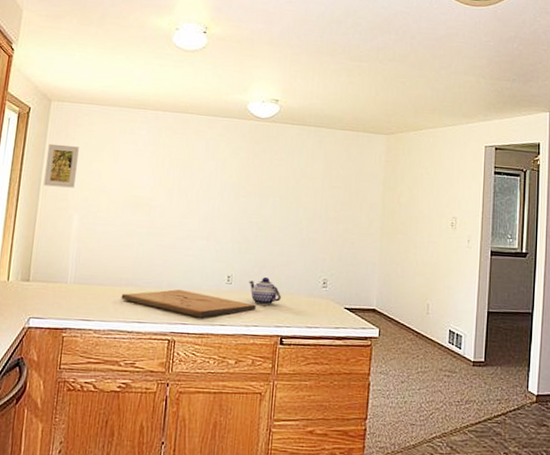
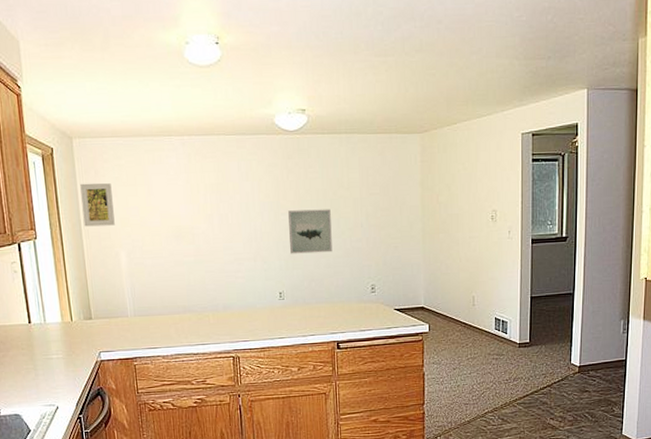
cutting board: present [121,289,256,318] -> none [181,310,310,334]
wall art: none [245,194,291,241] -> present [288,209,333,254]
teapot: present [249,278,282,305] -> none [300,290,334,316]

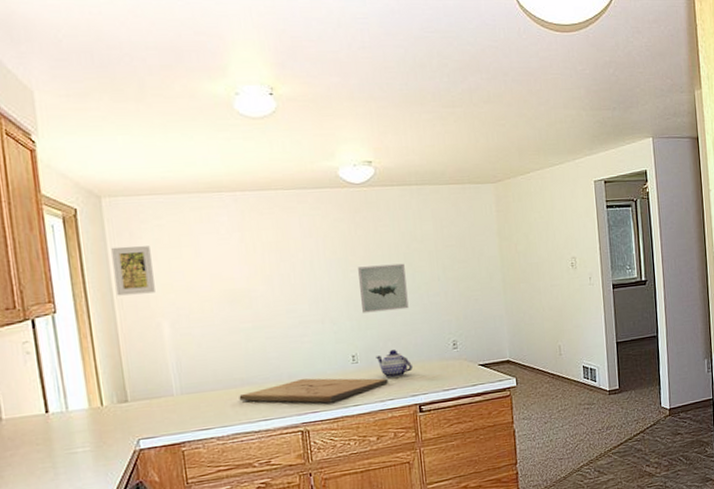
cutting board: none [181,310,310,334] -> present [239,378,388,403]
teapot: none [300,290,334,316] -> present [376,350,414,378]

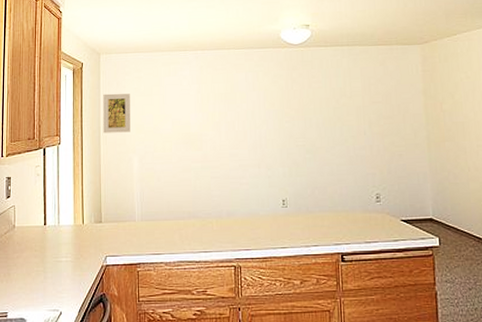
cutting board: present [239,378,388,403] -> none [186,217,314,242]
wall art: present [358,263,409,313] -> none [292,117,336,161]
teapot: present [376,350,414,378] -> none [303,198,338,225]

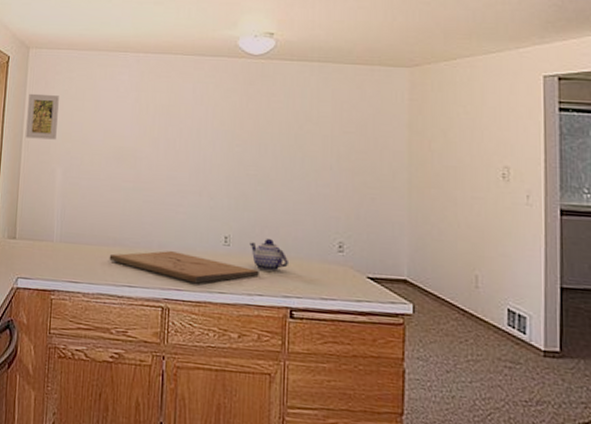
cutting board: none [186,217,314,242] -> present [109,251,259,284]
teapot: none [303,198,338,225] -> present [249,239,290,272]

